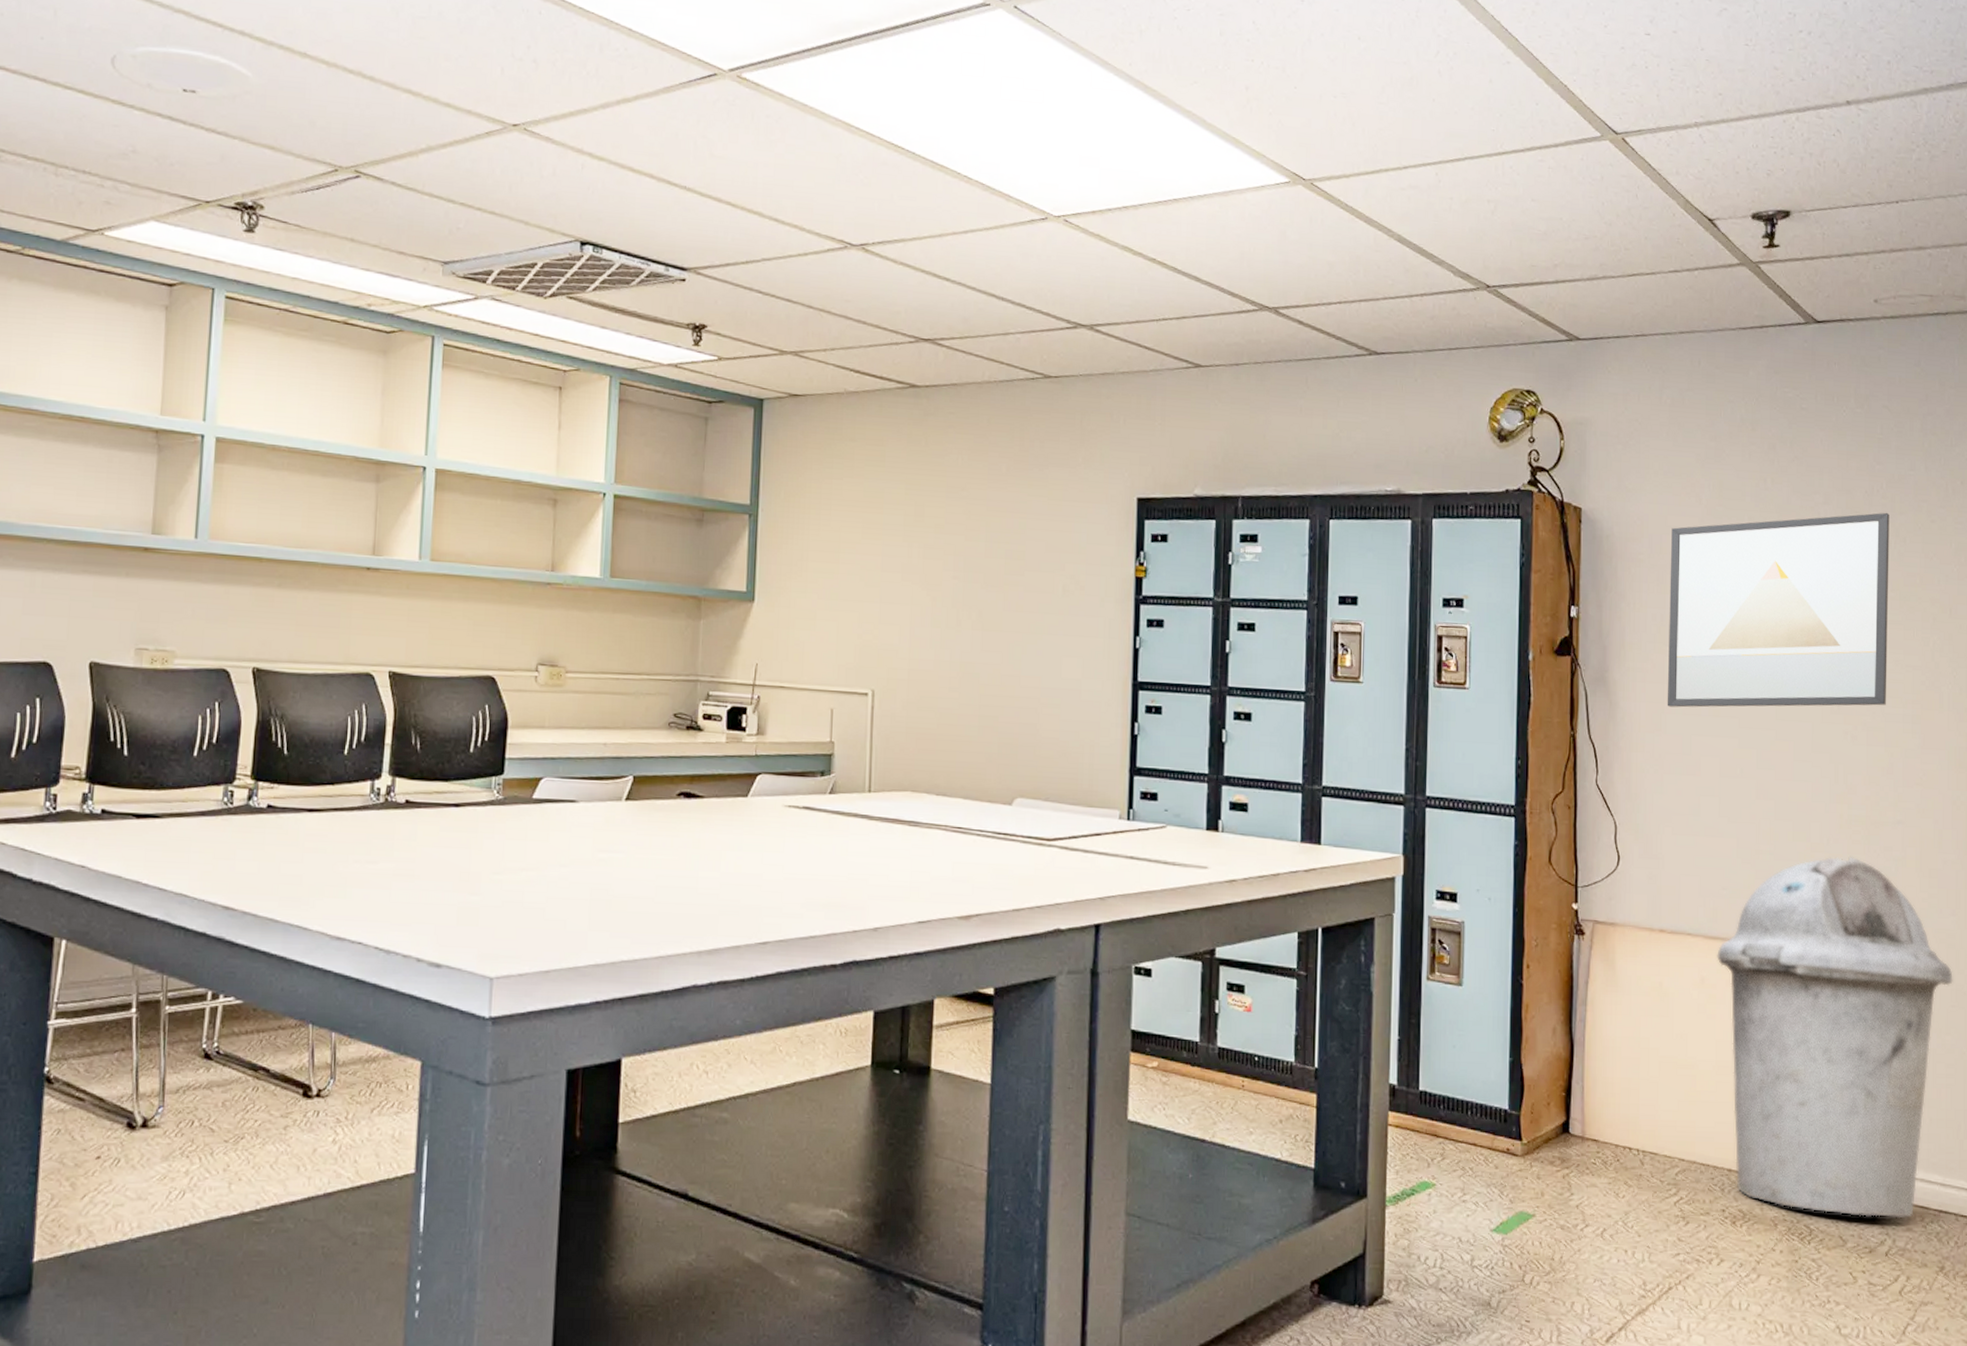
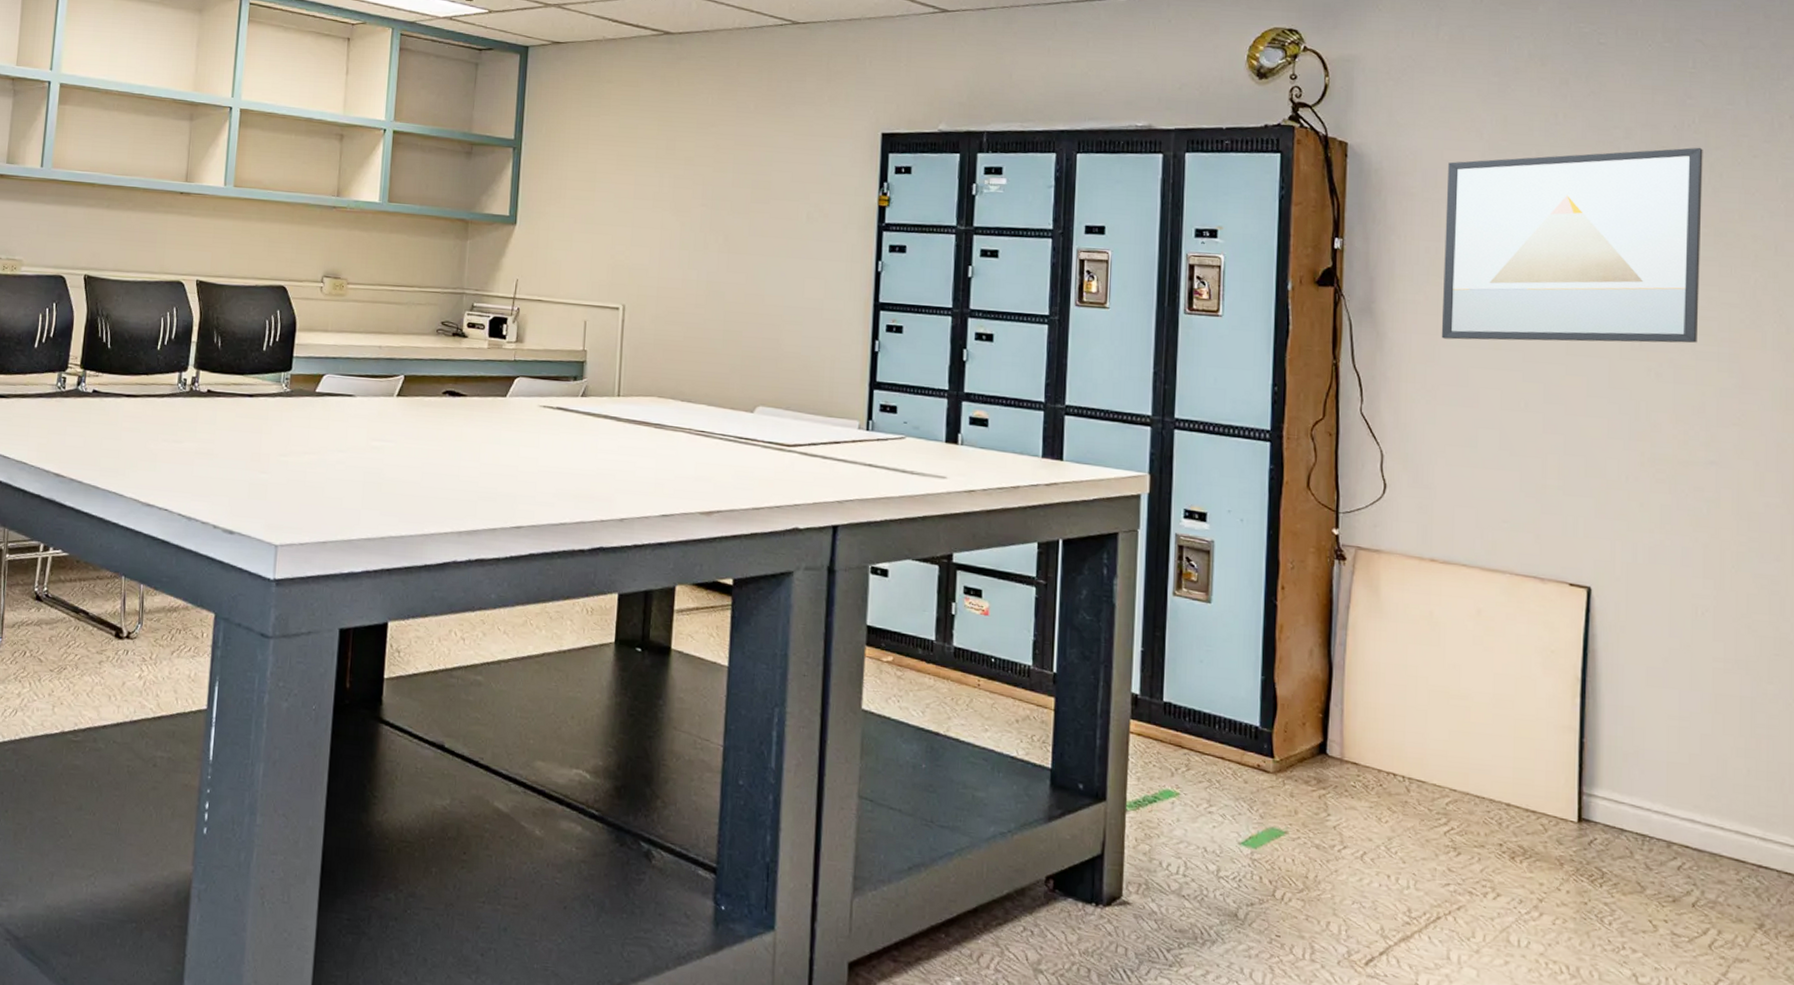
trash can: present [1717,856,1953,1218] -> none [1495,494,1777,870]

